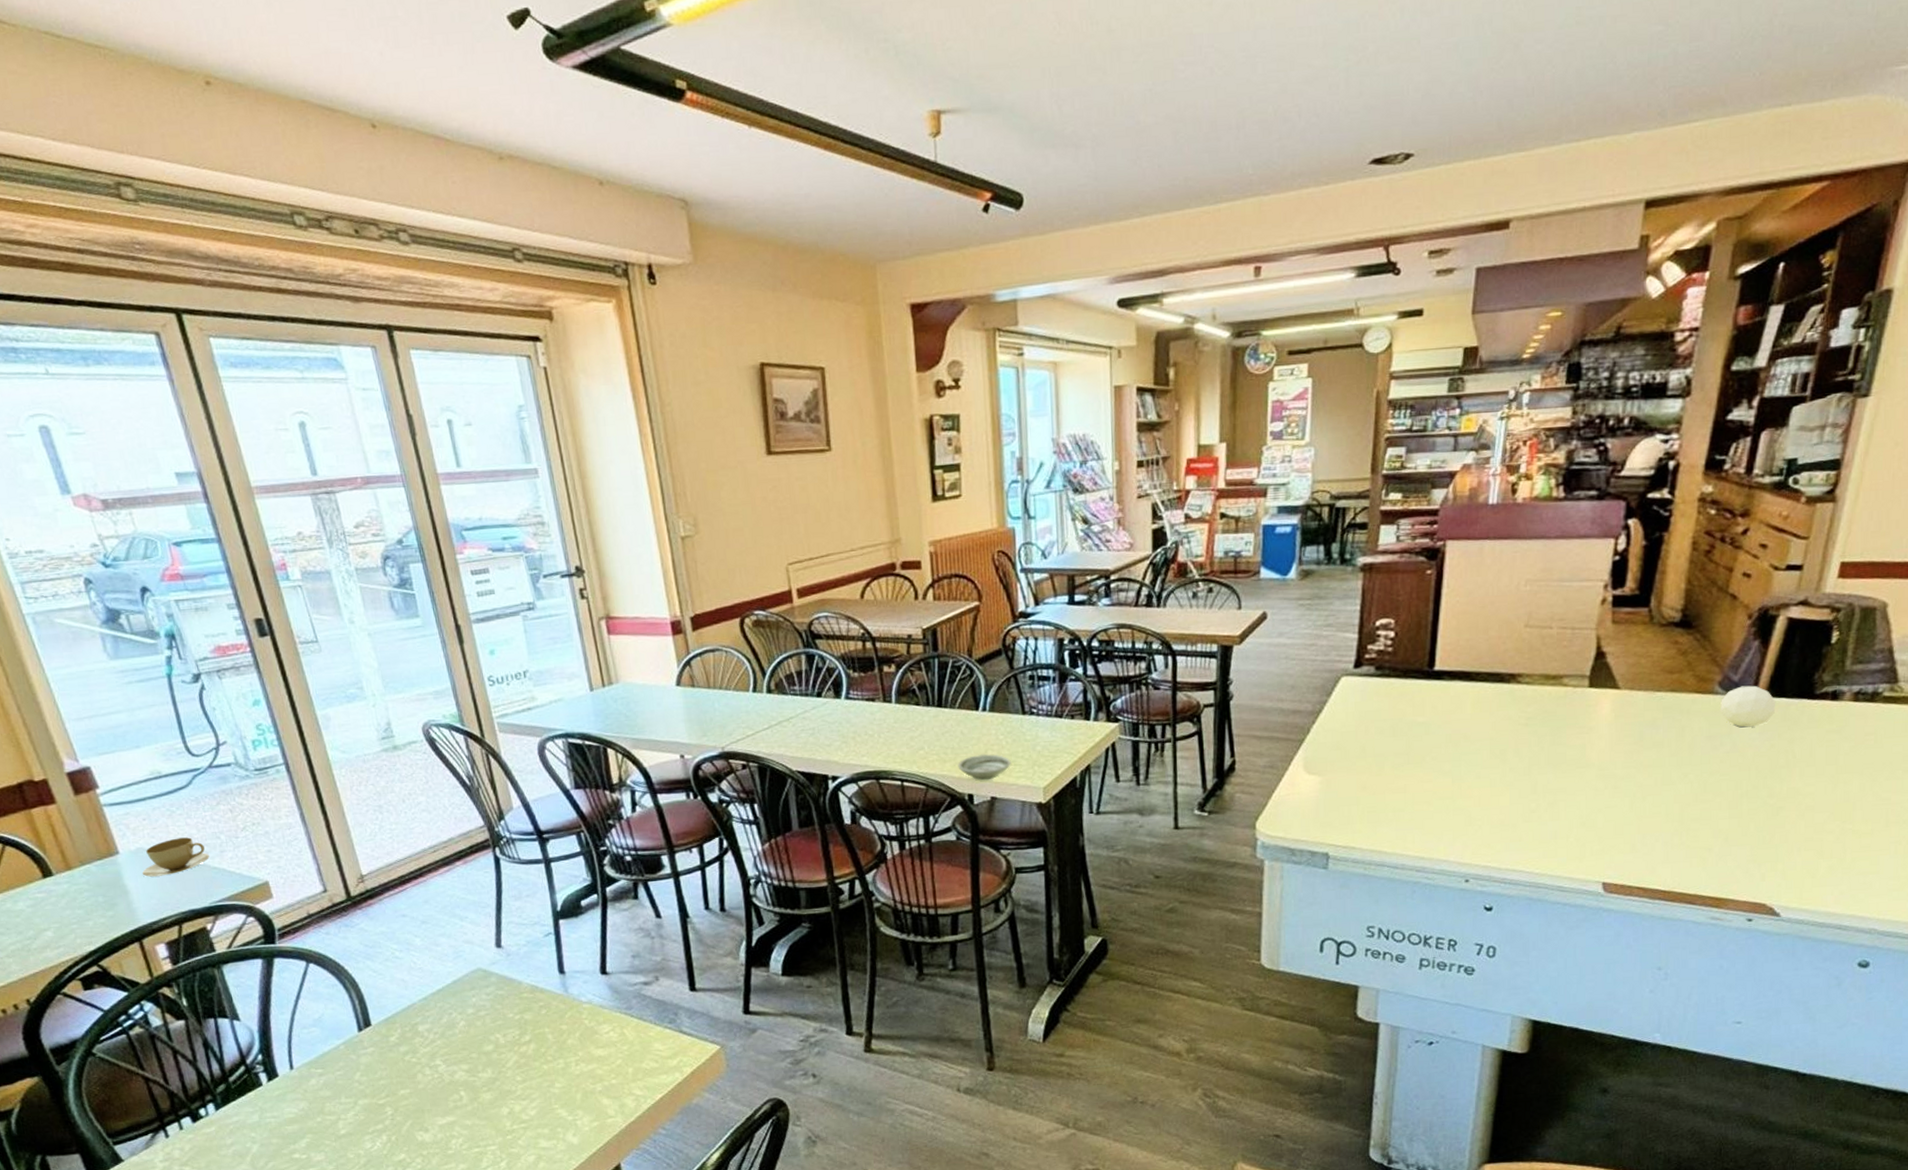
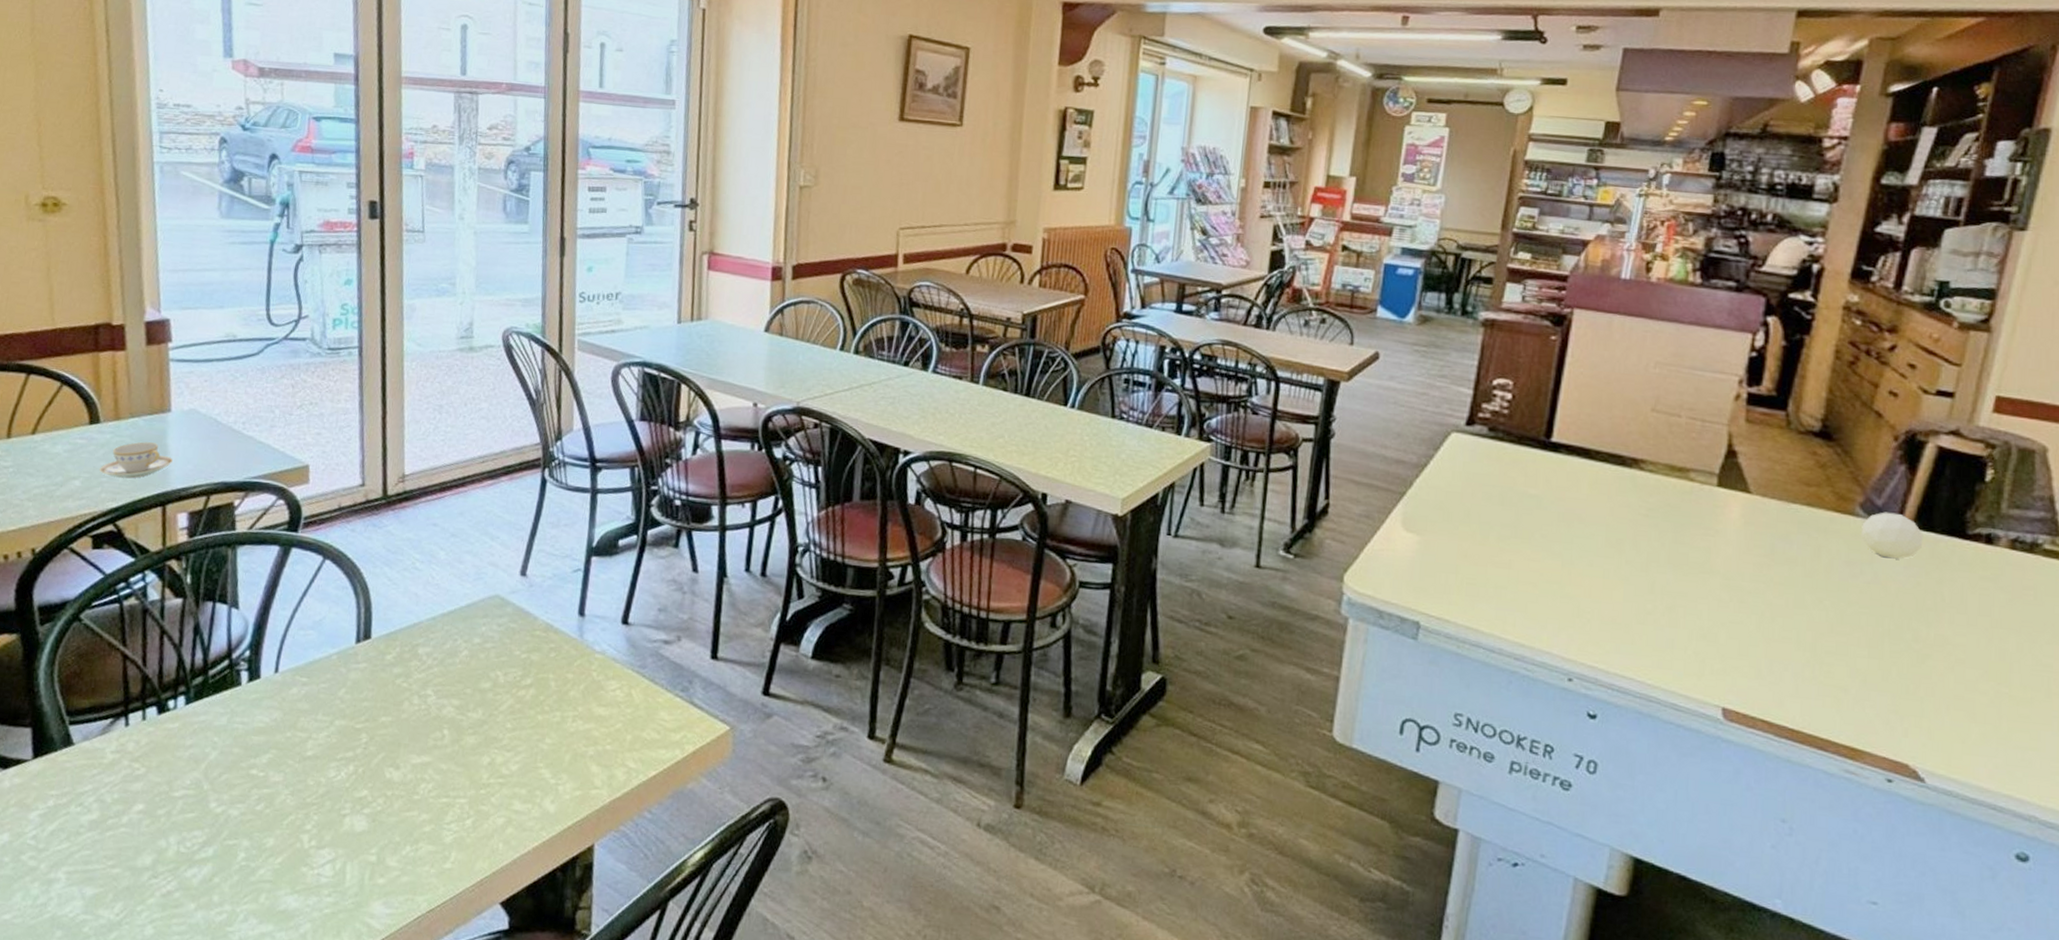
teacup: none [66,885,136,923] -> present [99,442,173,479]
teacup: present [142,837,209,877] -> none [187,405,258,442]
saucer: present [958,753,1012,780] -> none [1036,452,1093,481]

